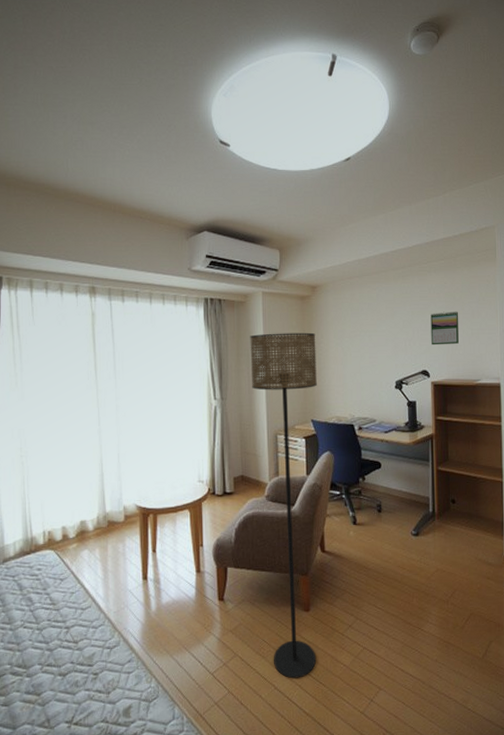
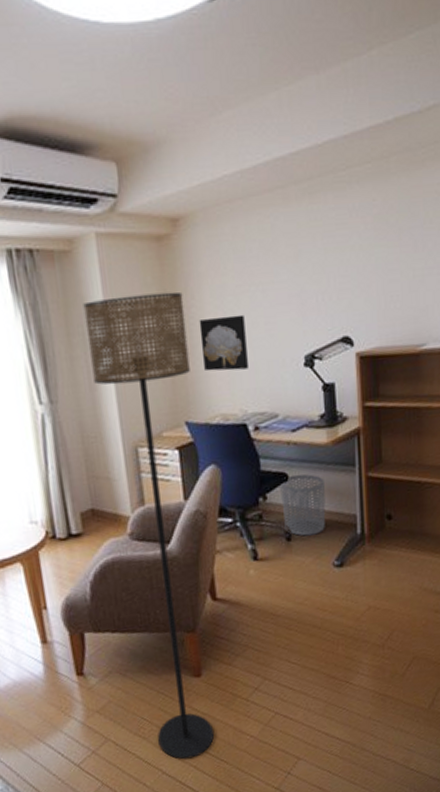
wall art: none [325,350,357,387] -> present [199,314,248,372]
waste bin: none [375,463,407,510] -> present [280,474,326,536]
calendar: present [430,311,459,345] -> none [352,243,395,298]

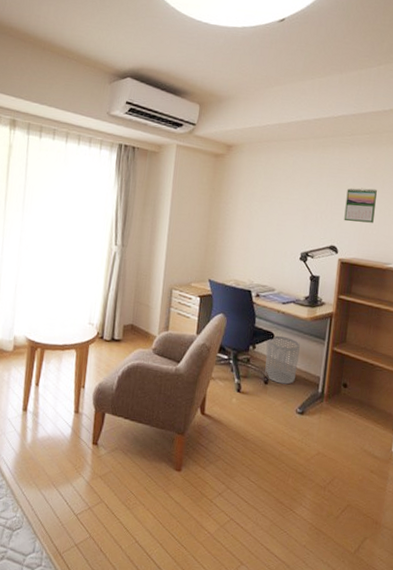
floor lamp: present [83,291,215,760] -> none [138,186,225,537]
wall art: present [199,314,248,372] -> none [229,213,264,253]
calendar: none [352,243,395,298] -> present [344,188,377,223]

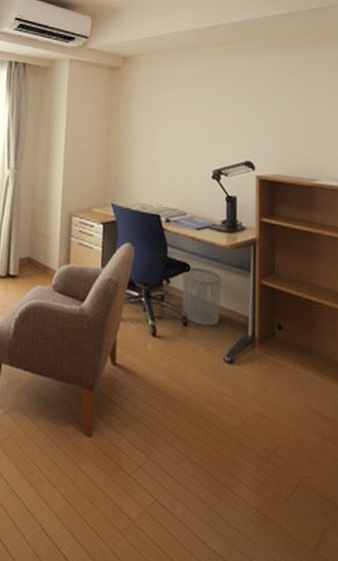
calendar: present [344,188,377,223] -> none [258,96,292,135]

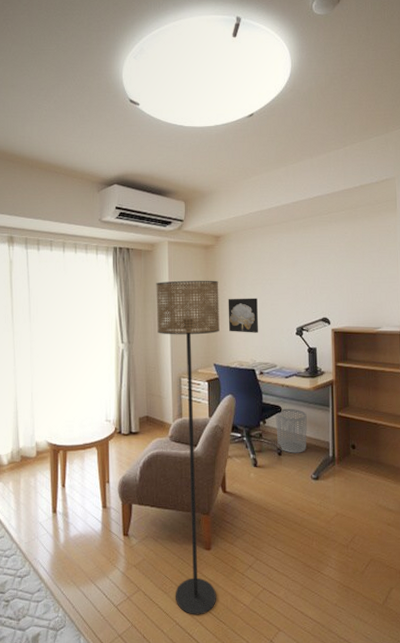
floor lamp: none [43,103,124,523] -> present [156,280,220,615]
wall art: none [132,129,168,172] -> present [228,298,258,333]

